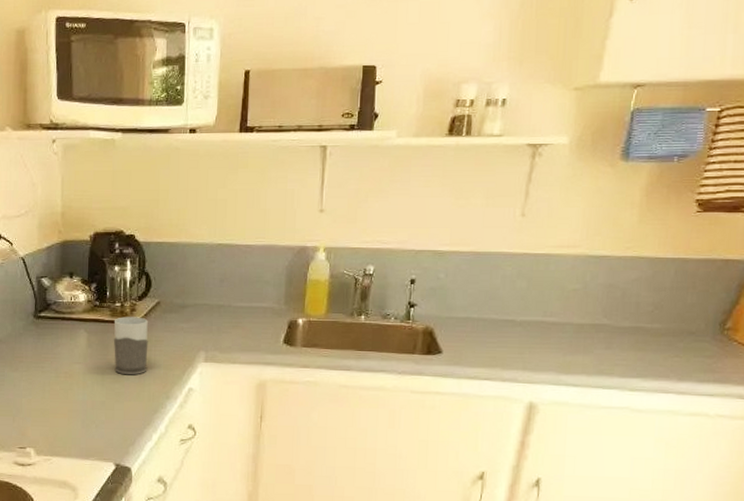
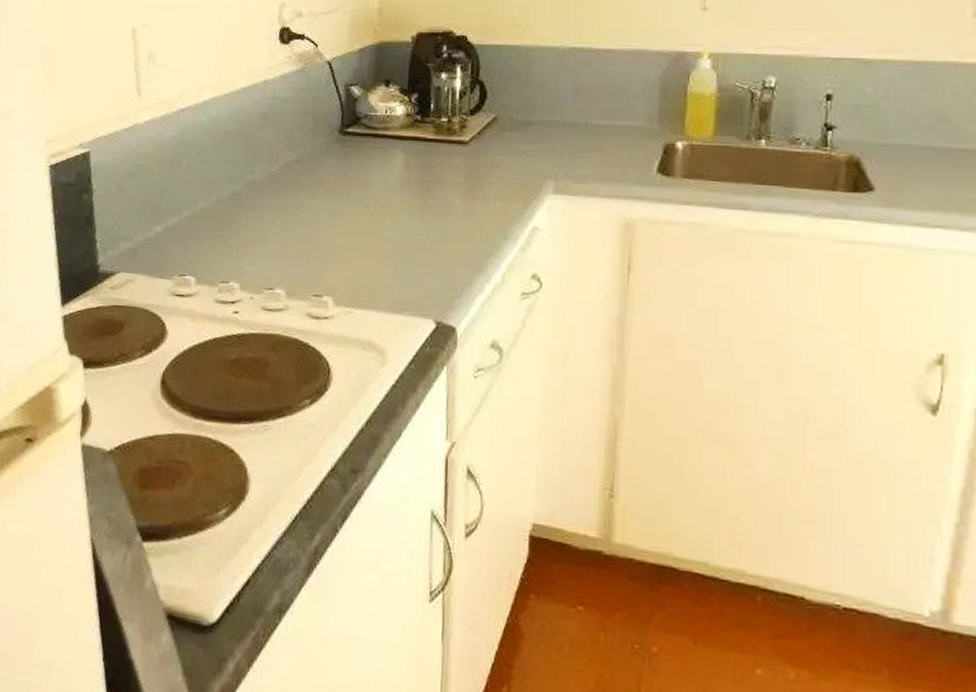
mug: present [113,317,148,375] -> none [437,134,482,208]

